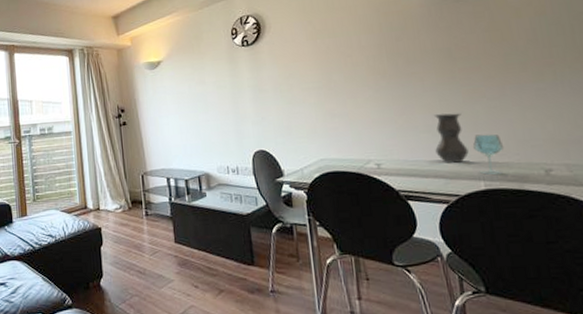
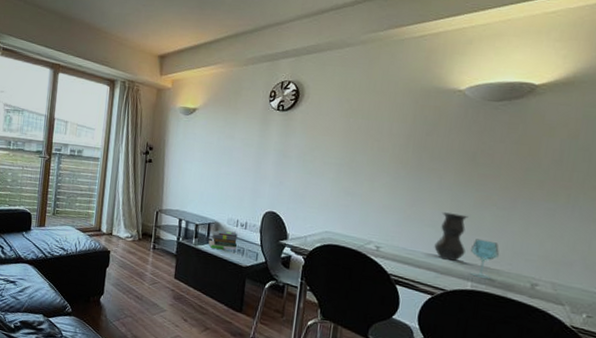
books: none [202,179,234,203] -> present [208,230,238,251]

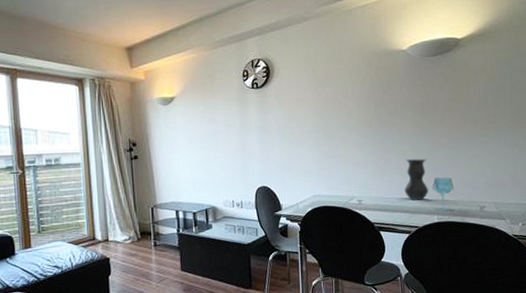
books: present [208,230,238,251] -> none [209,212,237,234]

